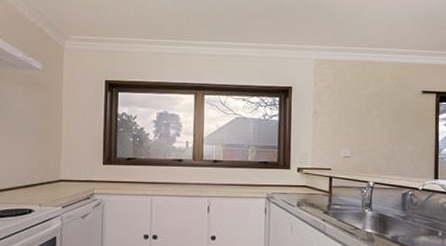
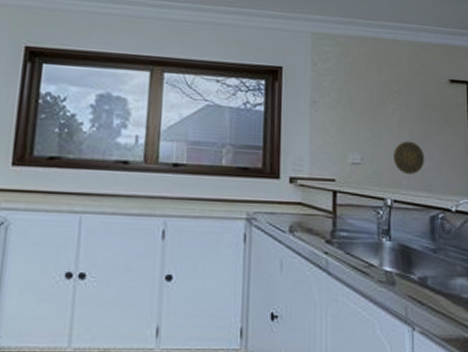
decorative plate: none [375,139,400,163] -> present [393,141,425,174]

